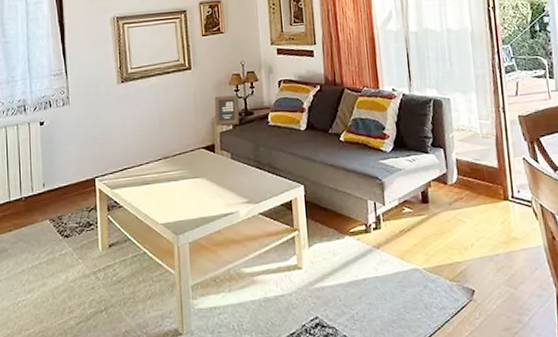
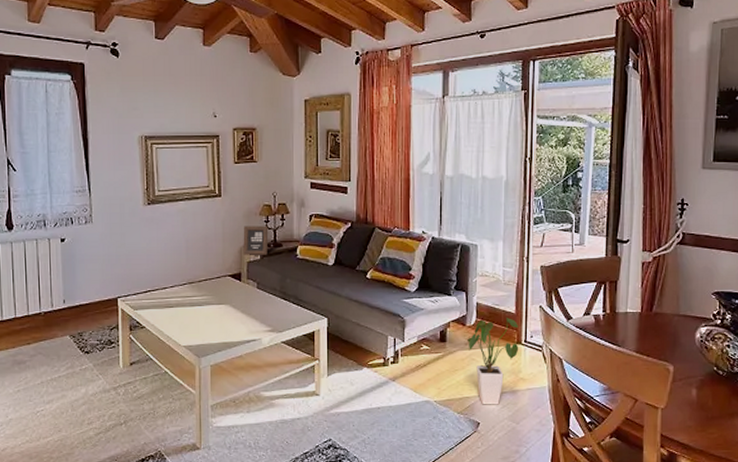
house plant: none [450,172,507,270] -> present [466,317,519,405]

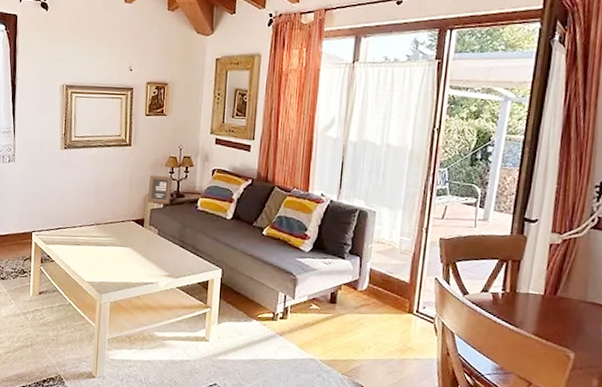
house plant: present [466,317,519,405] -> none [357,285,411,371]

